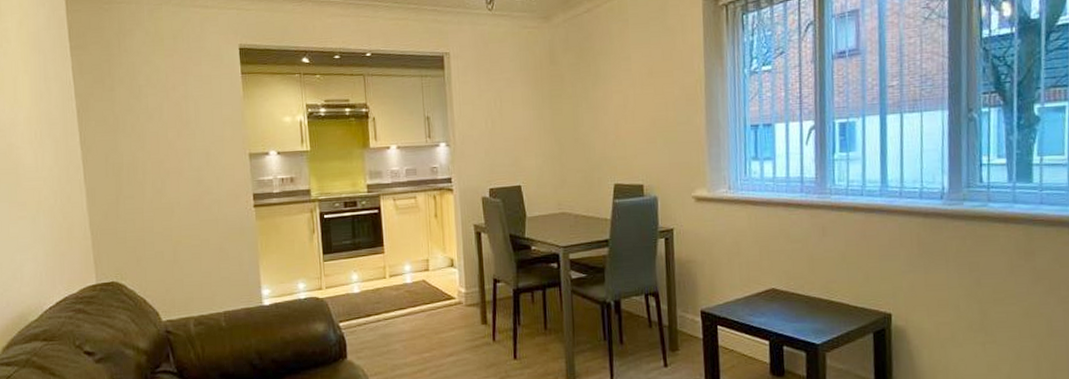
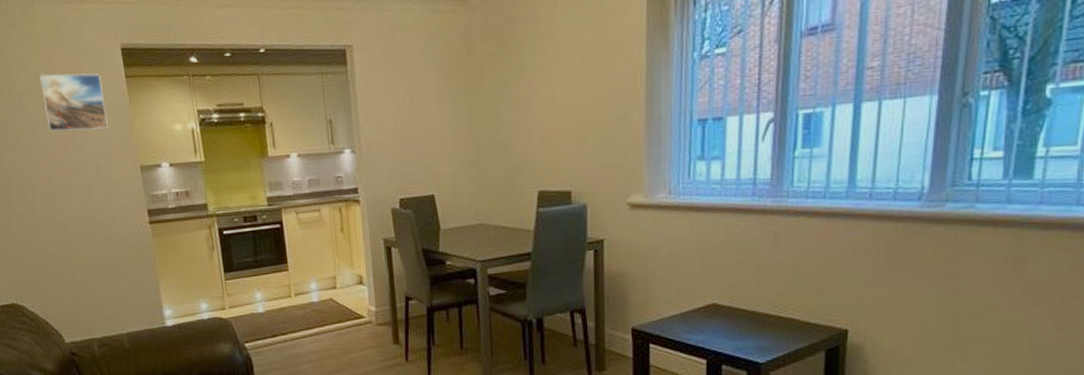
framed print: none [161,68,222,121] -> present [40,73,109,133]

